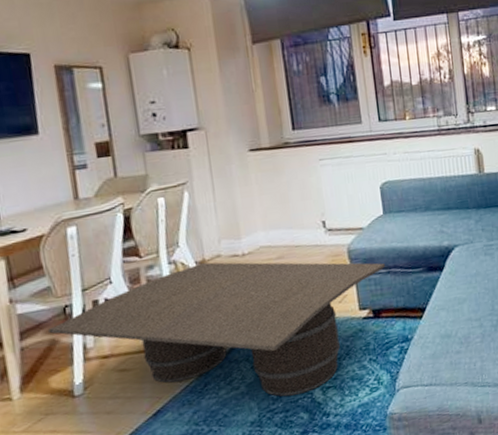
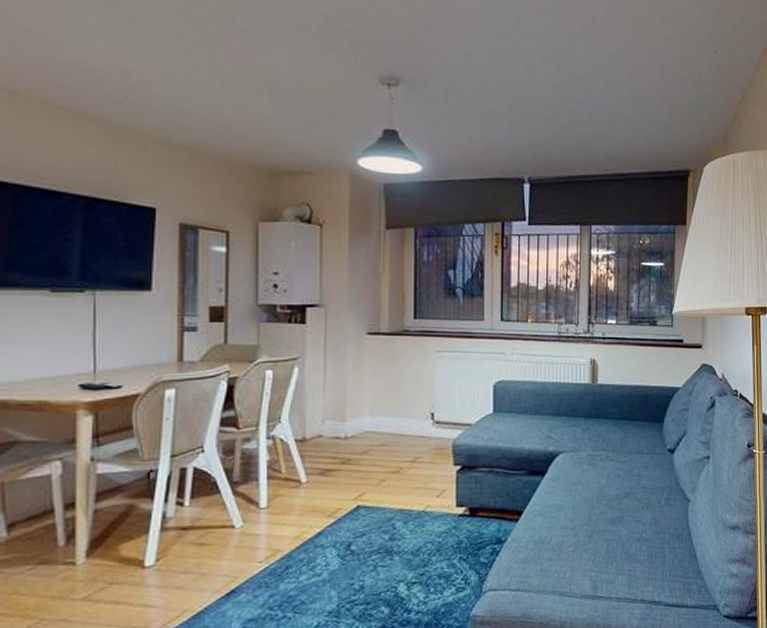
coffee table: present [48,262,385,397] -> none [128,441,488,589]

